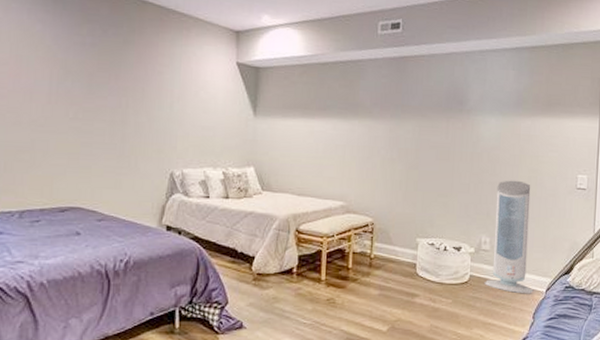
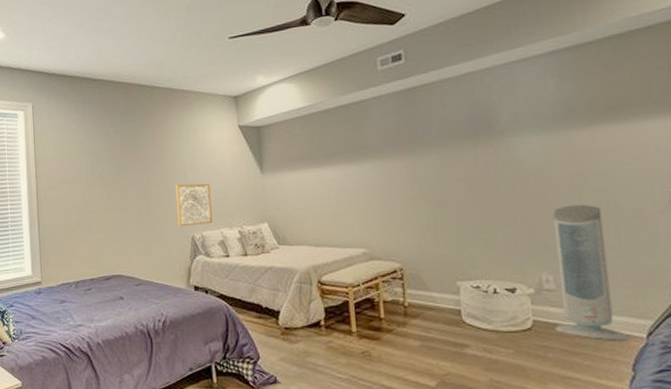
wall art: none [156,114,198,162] -> present [175,183,212,226]

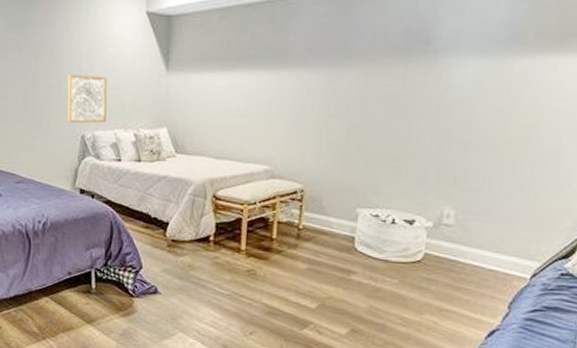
air purifier: present [553,204,628,341] -> none [443,139,521,280]

